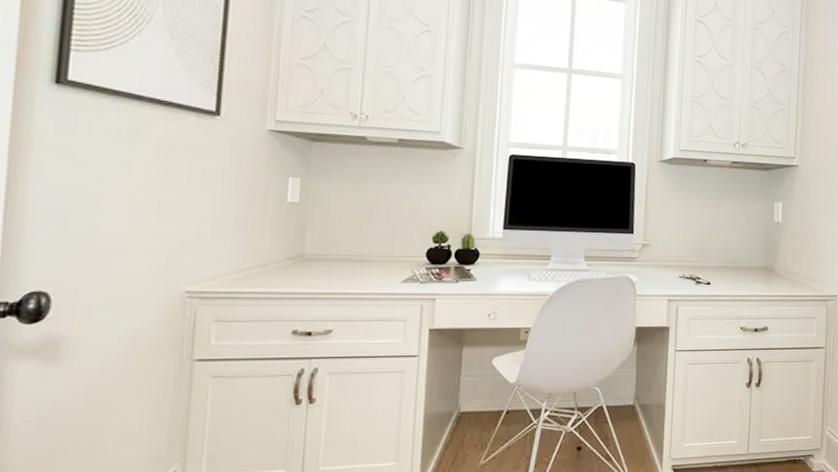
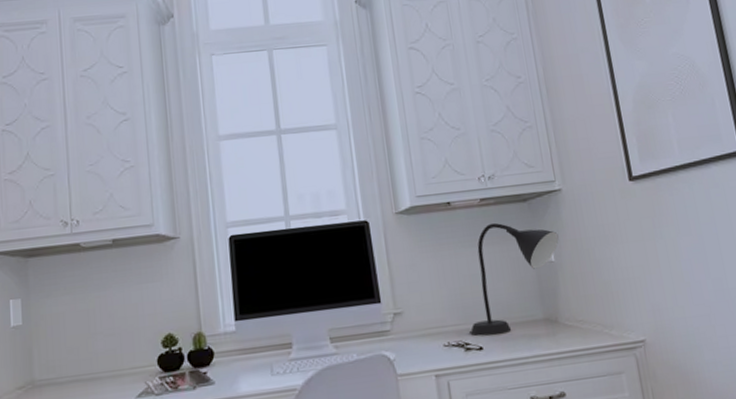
desk lamp: none [701,183,788,275] -> present [468,222,559,337]

